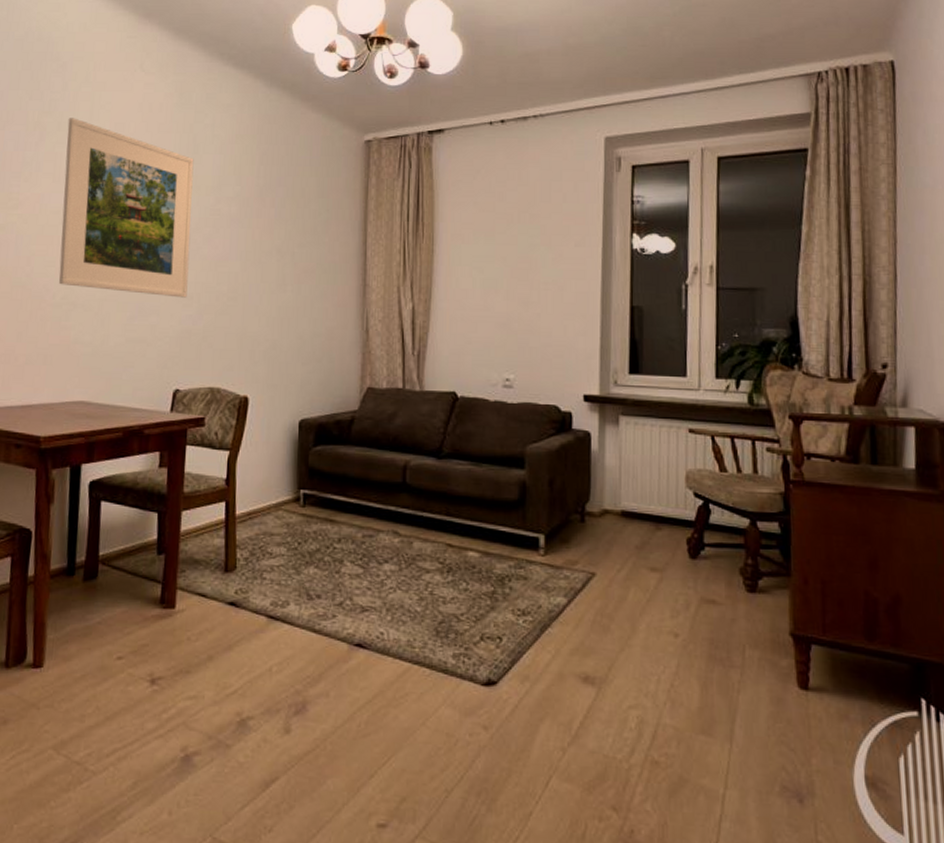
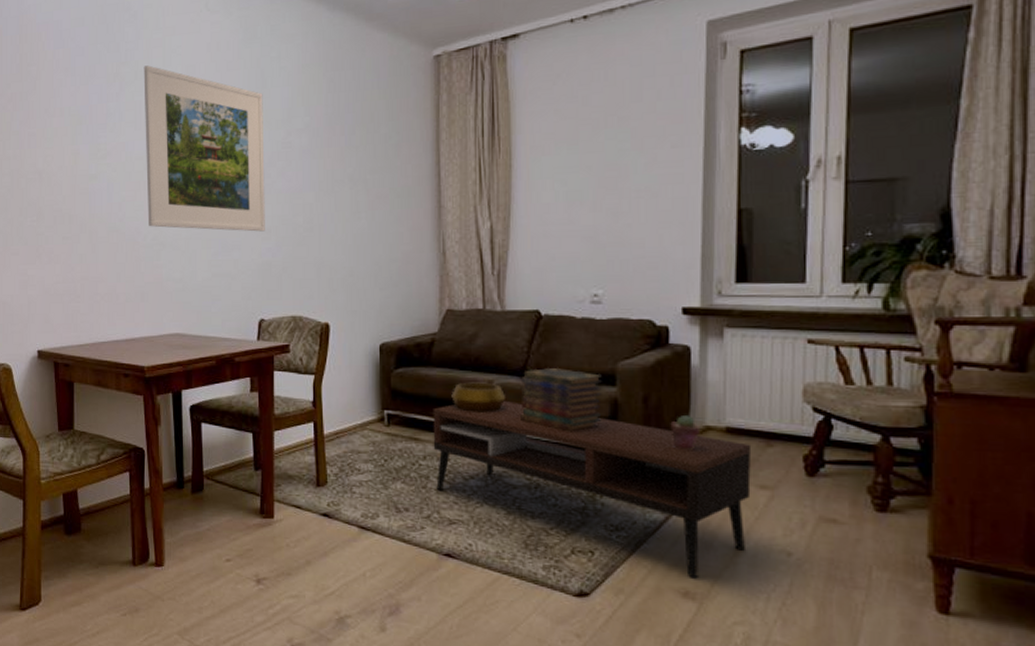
coffee table: none [348,482,644,661] -> present [433,401,752,577]
decorative bowl: none [369,462,422,494] -> present [451,382,506,413]
book stack: none [435,450,512,515] -> present [520,368,602,432]
potted succulent: none [573,499,600,533] -> present [670,416,701,450]

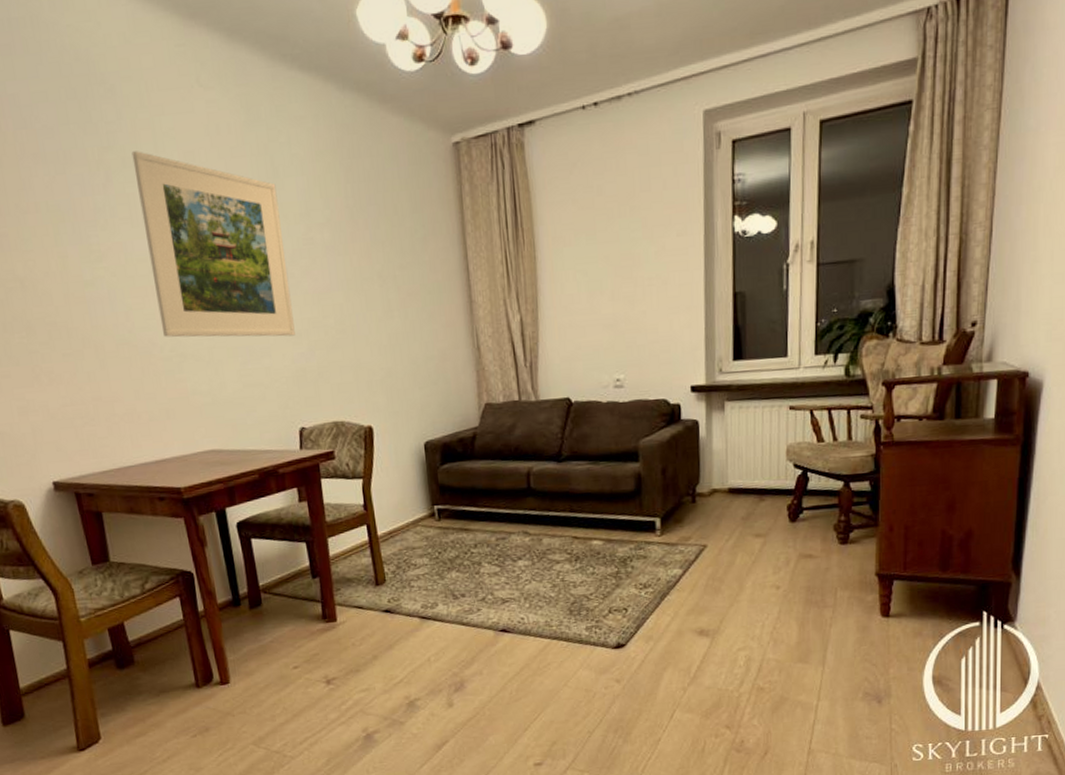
coffee table: present [433,401,752,577] -> none [479,485,749,618]
decorative bowl: present [451,382,506,413] -> none [496,469,546,499]
book stack: present [520,368,602,432] -> none [558,450,628,508]
potted succulent: present [670,416,701,450] -> none [684,482,709,512]

